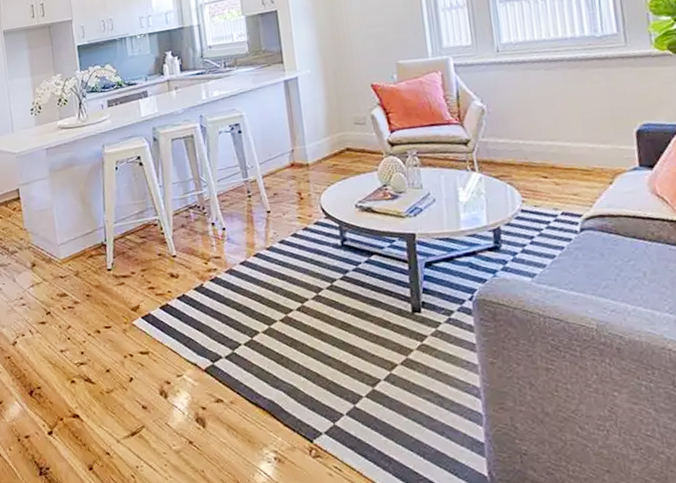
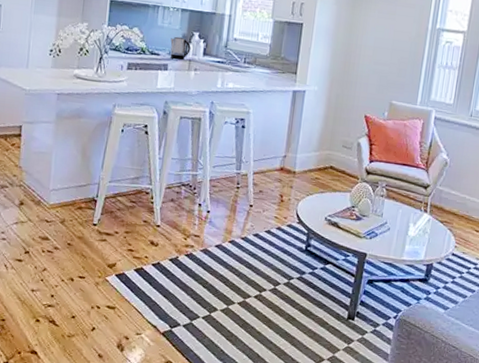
kettle: none [144,60,167,85] -> present [170,36,191,61]

